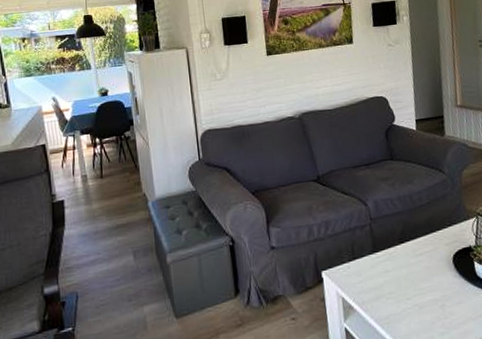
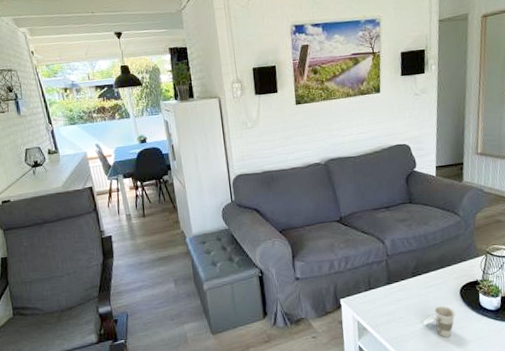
cup: none [414,277,451,316] -> present [422,305,456,337]

